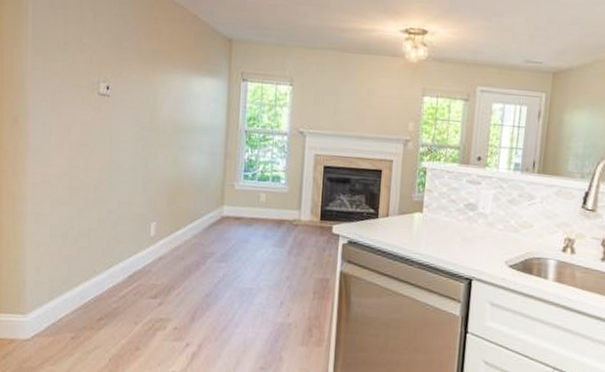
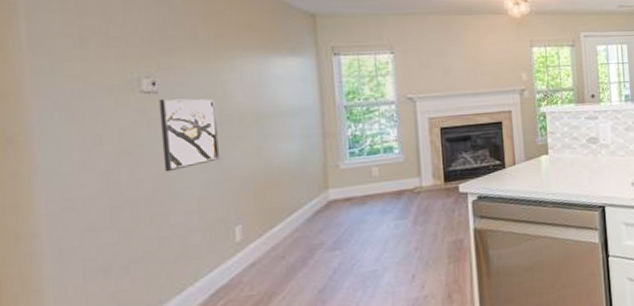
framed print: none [108,102,148,166] -> present [158,98,220,172]

